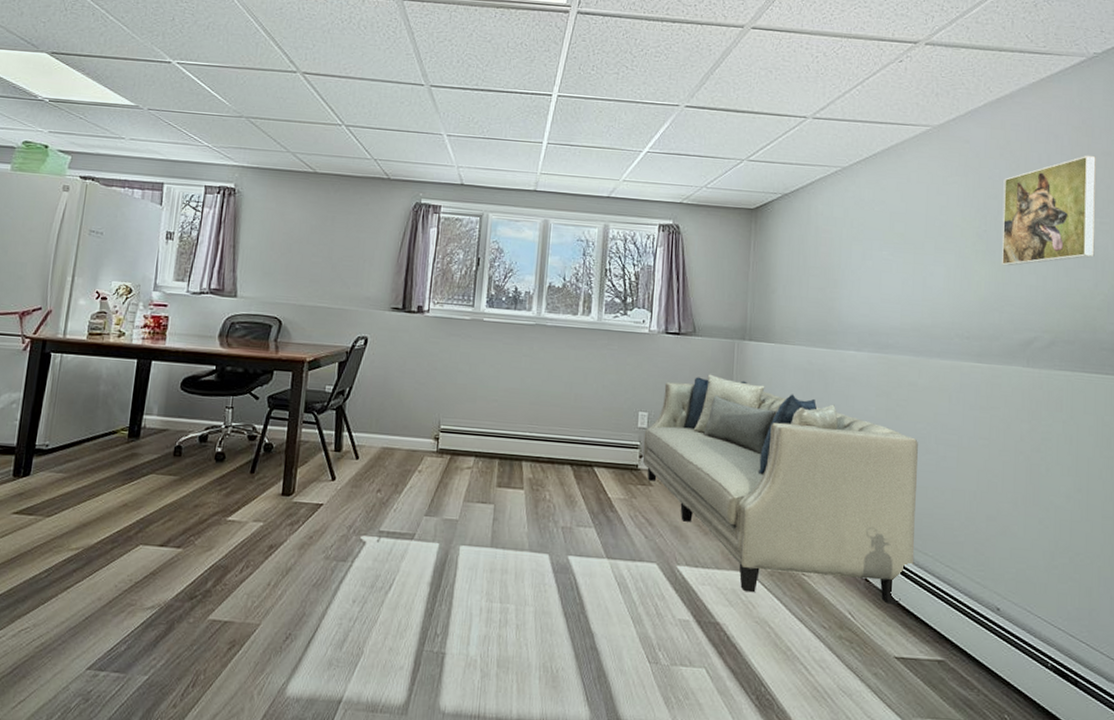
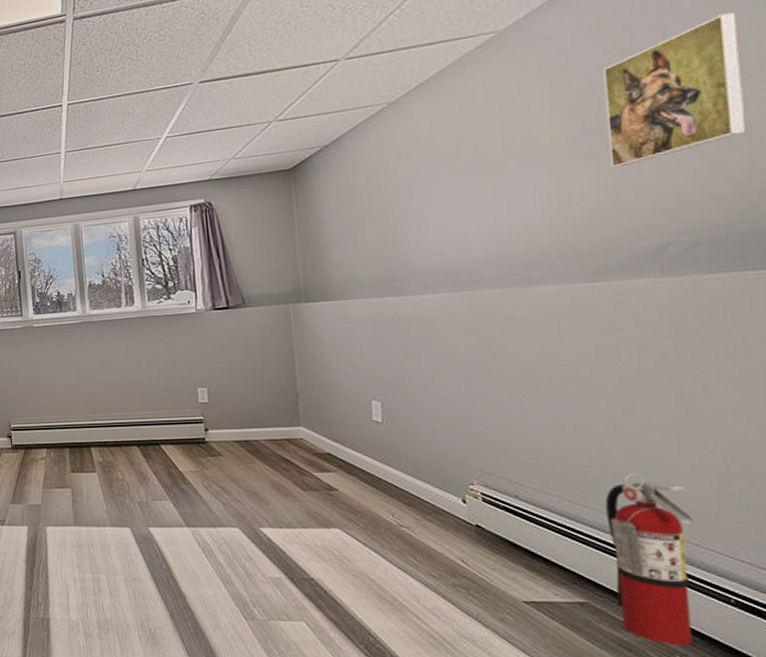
sofa: present [642,374,918,605] -> none [206,341,535,549]
fire extinguisher: none [966,540,1028,706] -> present [605,472,693,646]

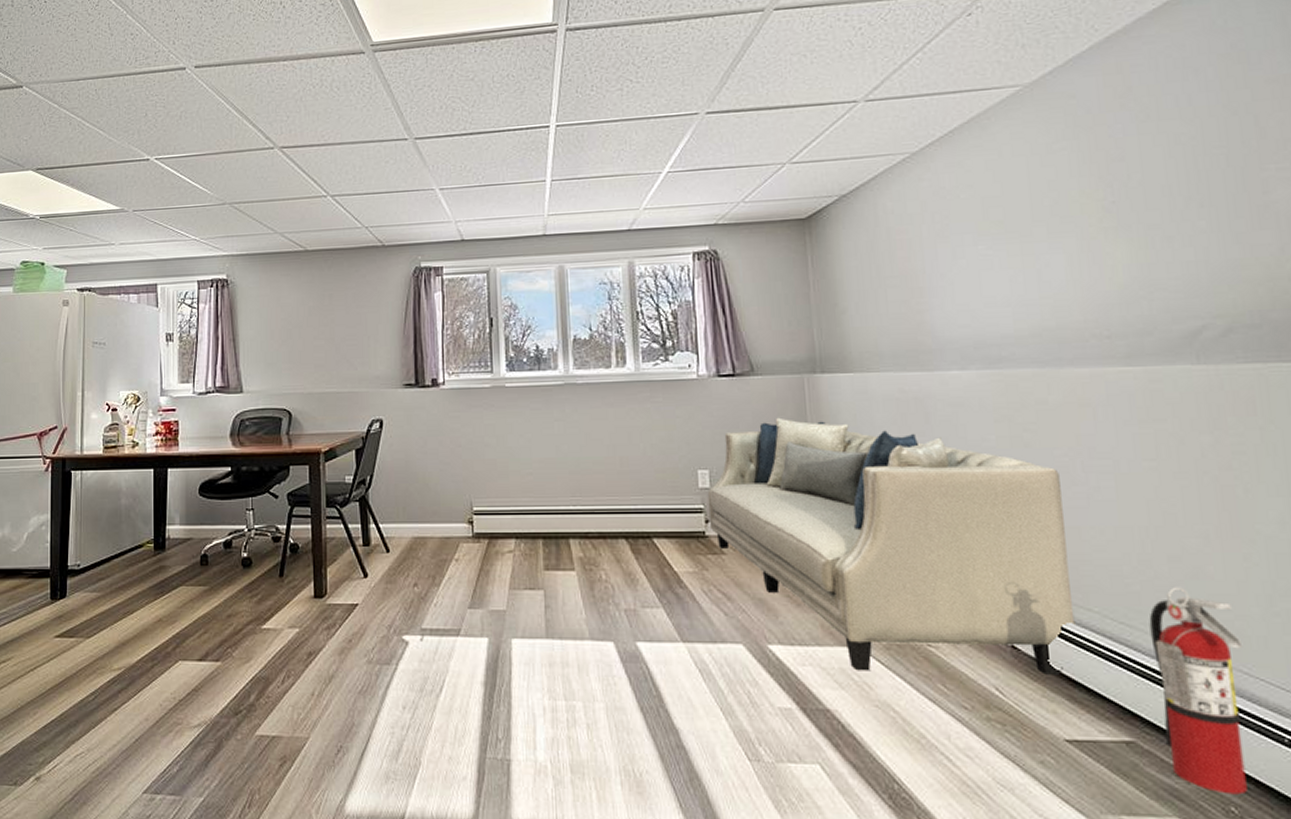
sofa: none [206,341,535,549] -> present [707,417,1075,675]
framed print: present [602,11,747,168] -> none [1130,85,1274,242]

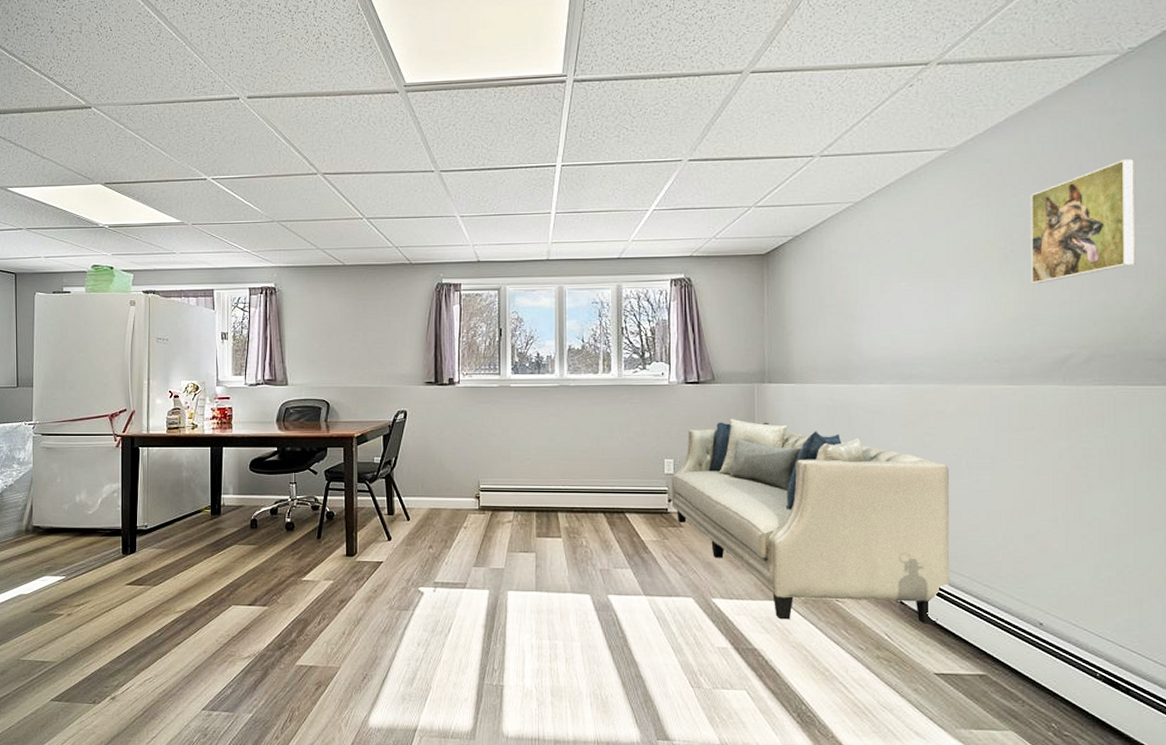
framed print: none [1130,85,1274,242] -> present [1030,158,1136,284]
fire extinguisher: present [1149,587,1247,795] -> none [1006,558,1073,715]

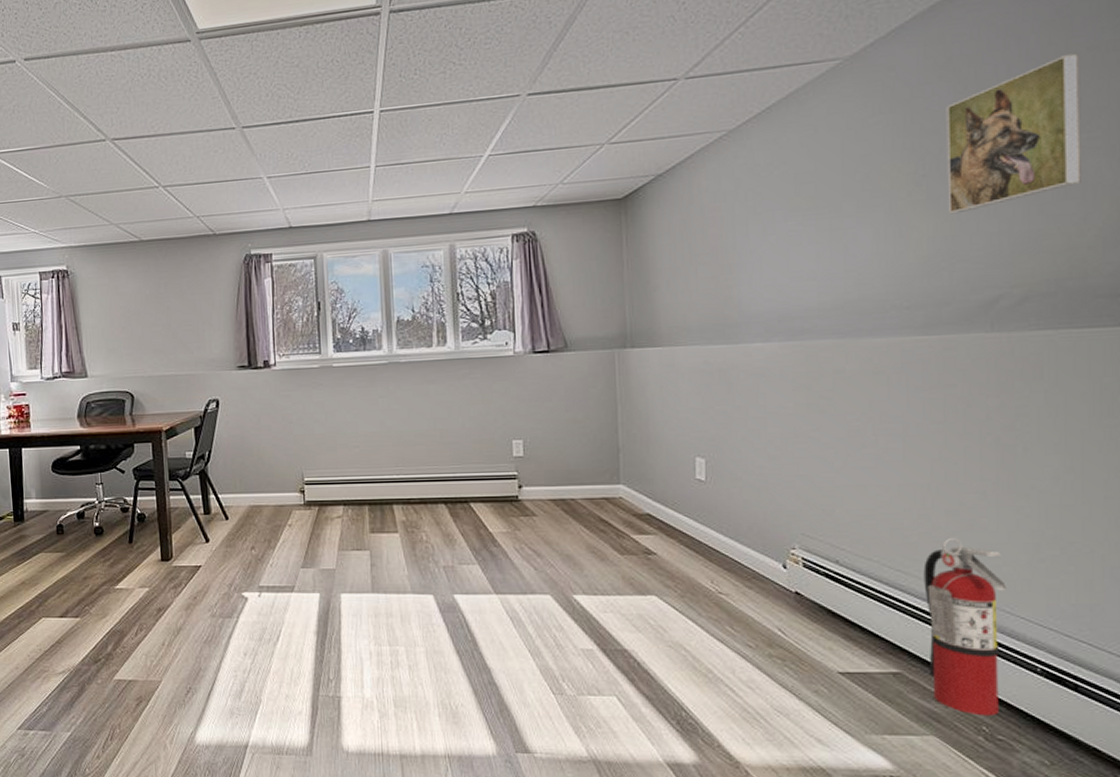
sofa: present [671,418,950,625] -> none [521,390,855,617]
fire extinguisher: none [1006,558,1073,715] -> present [923,537,1006,716]

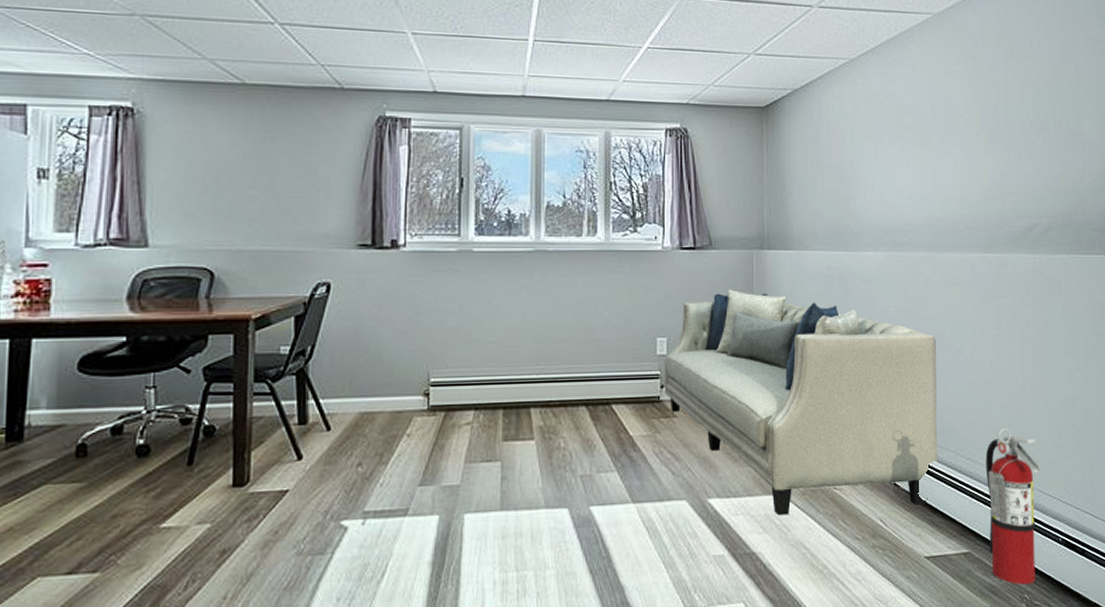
sofa: none [521,390,855,617] -> present [664,289,938,516]
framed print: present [946,53,1081,214] -> none [1000,40,1082,154]

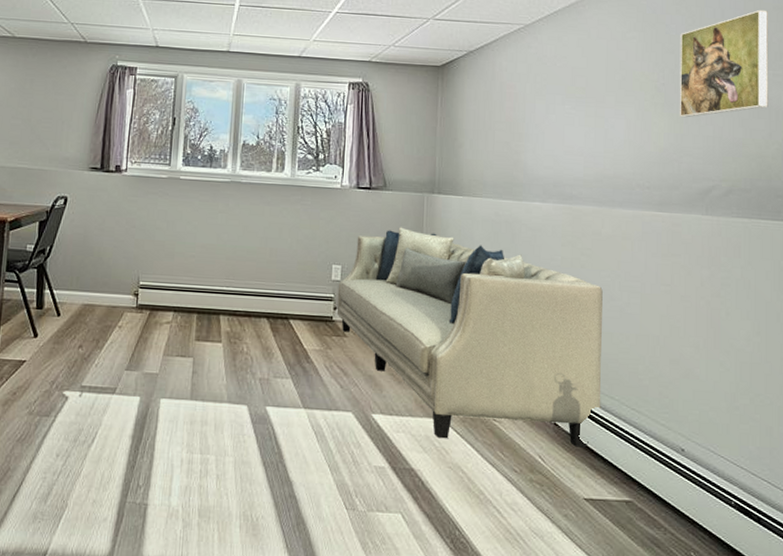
fire extinguisher: present [985,428,1040,585] -> none [652,383,711,543]
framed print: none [1000,40,1082,154] -> present [679,9,769,118]

